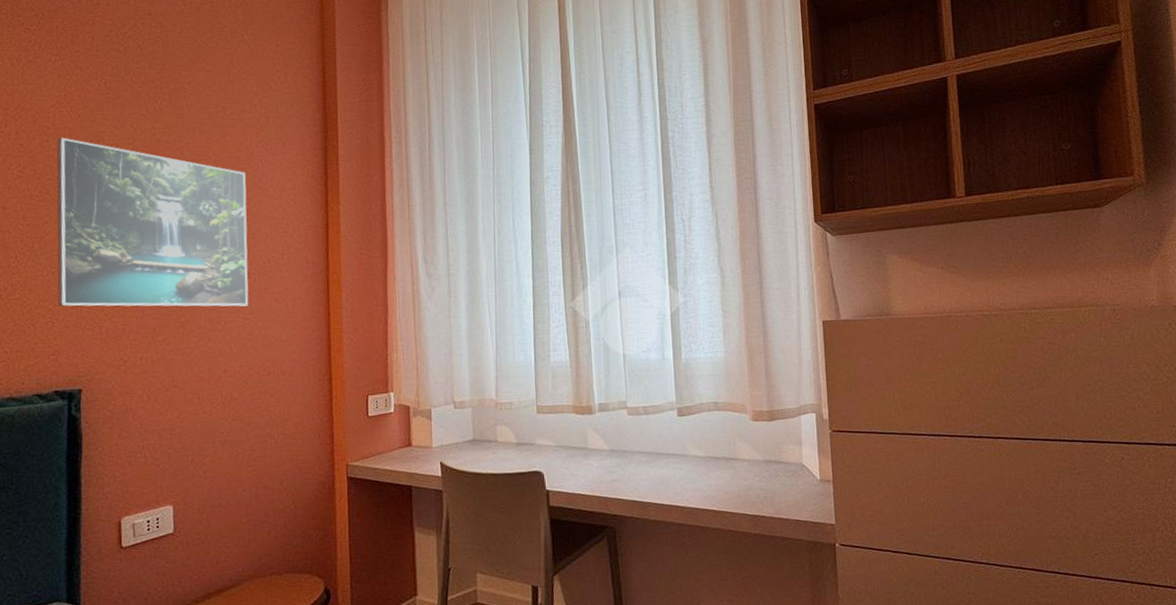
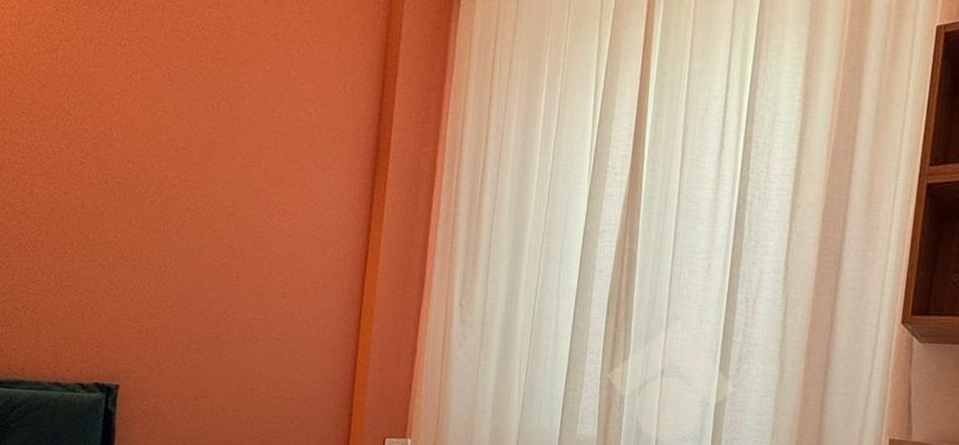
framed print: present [57,137,249,307] -> none [106,126,293,326]

